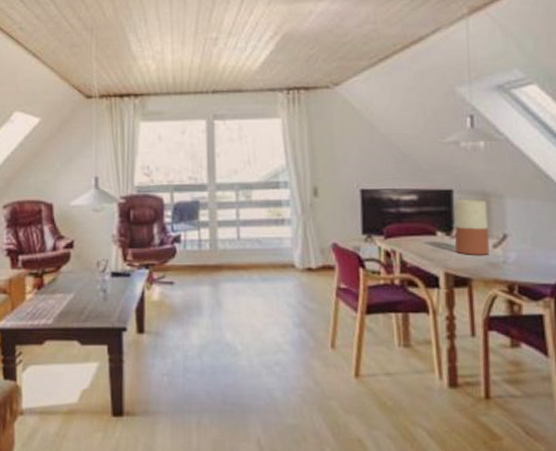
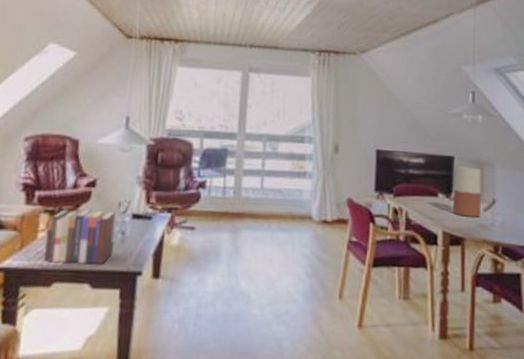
books: none [33,270,97,323] -> present [44,209,116,265]

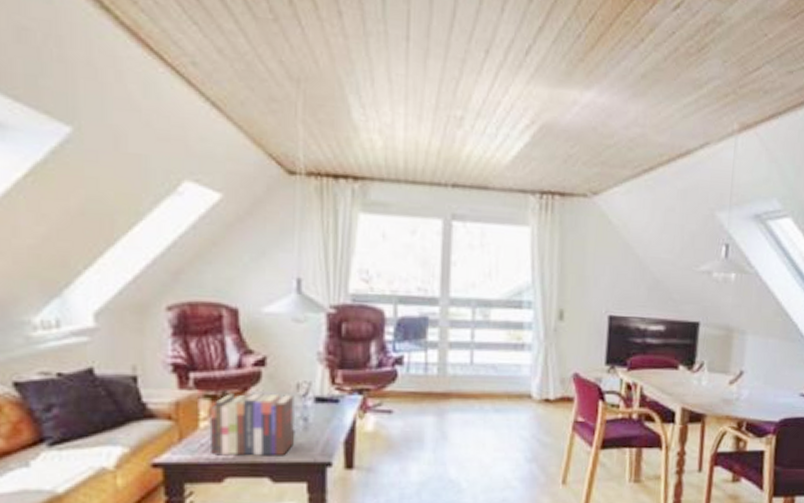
vase: present [452,166,481,218] -> none [693,333,730,392]

